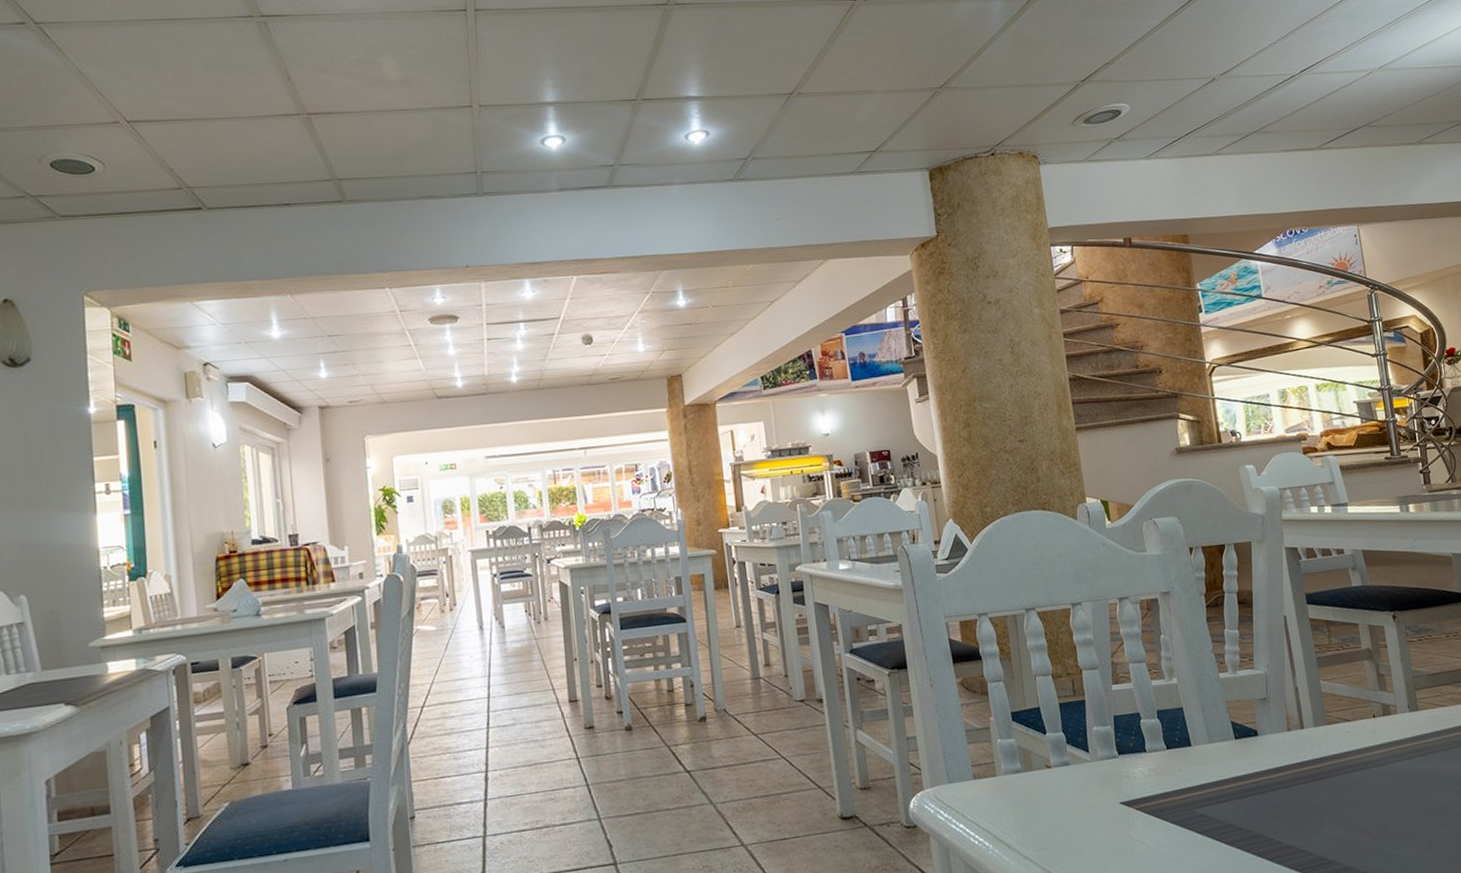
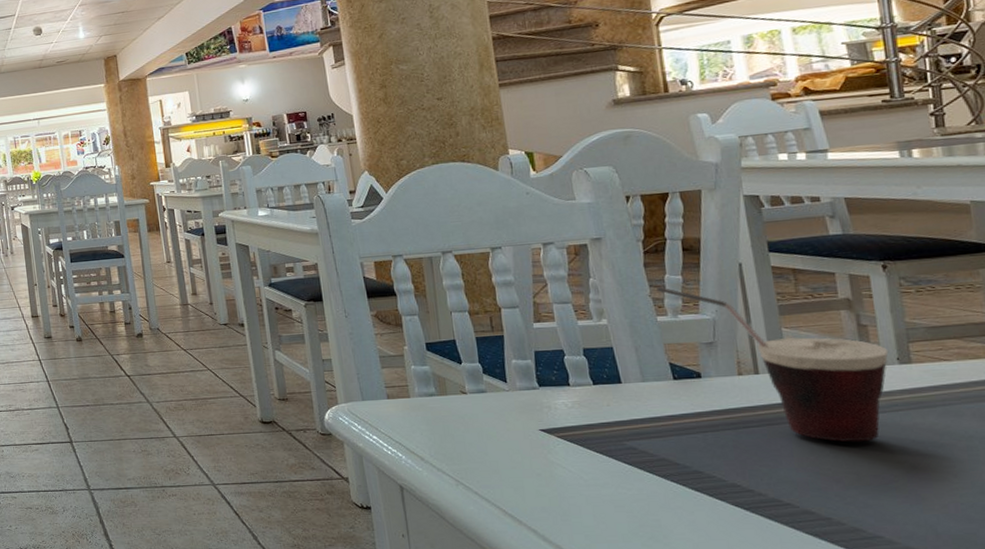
cup: none [1218,642,1401,793] -> present [656,287,889,442]

